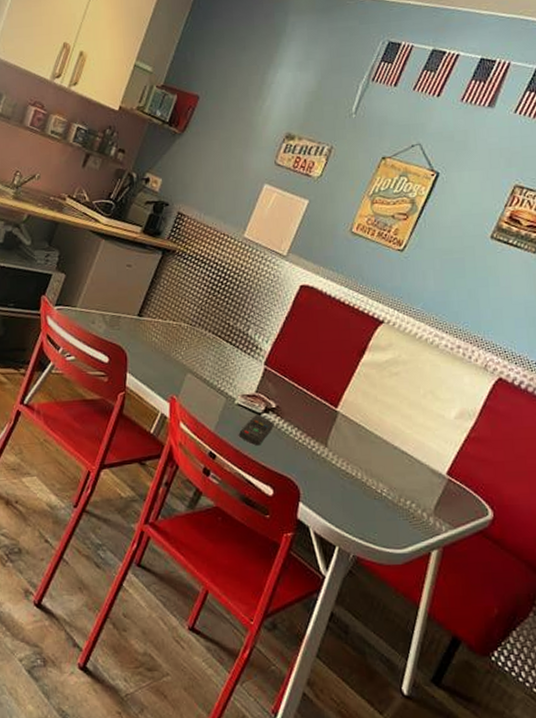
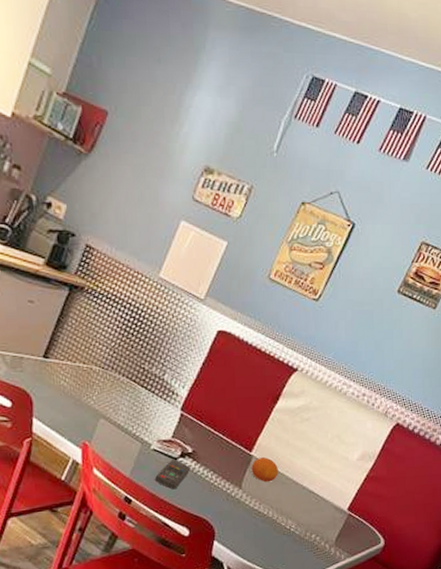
fruit: none [337,413,367,441] -> present [251,456,278,483]

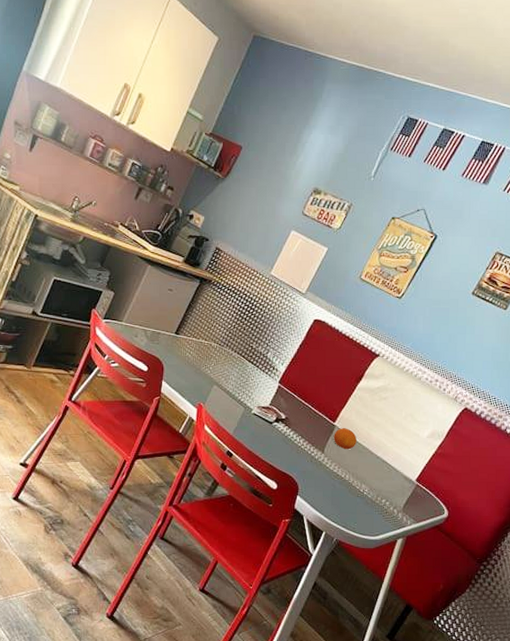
remote control: present [155,460,191,490] -> none [253,424,283,449]

